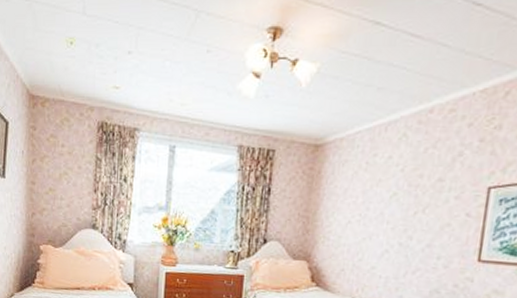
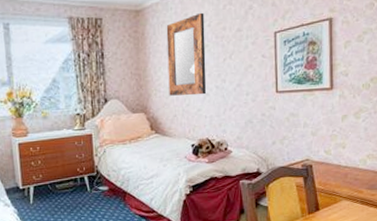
home mirror: none [339,154,399,251] -> present [166,12,207,96]

